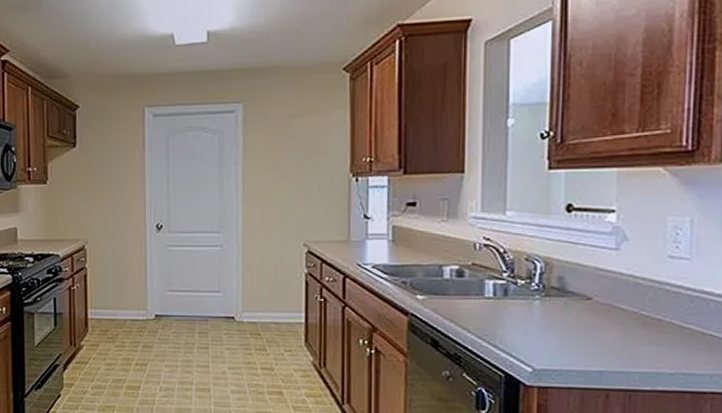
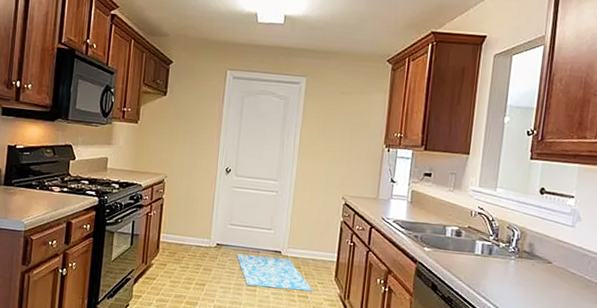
rug: none [180,324,280,362] -> present [236,254,314,291]

